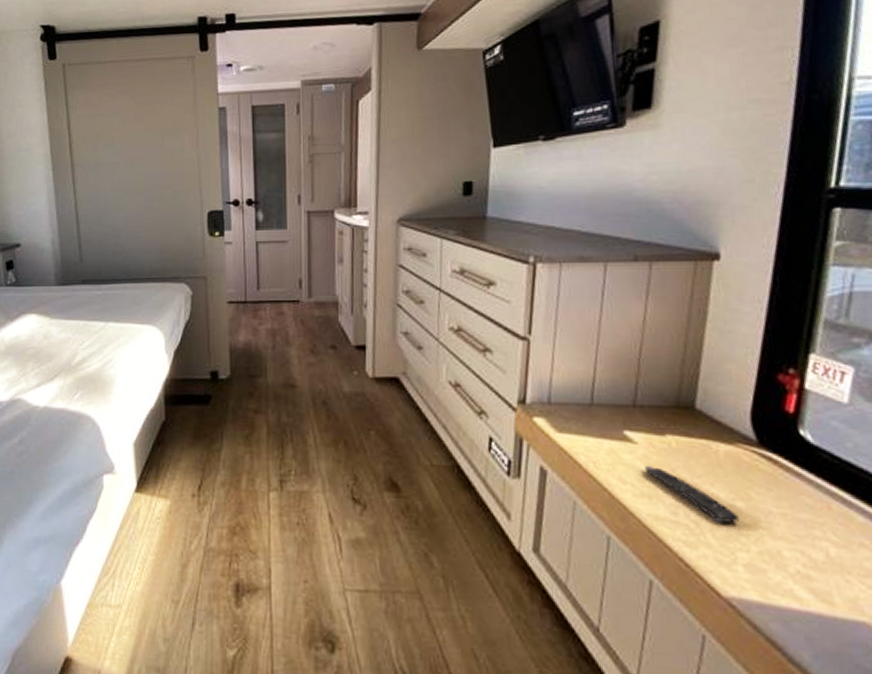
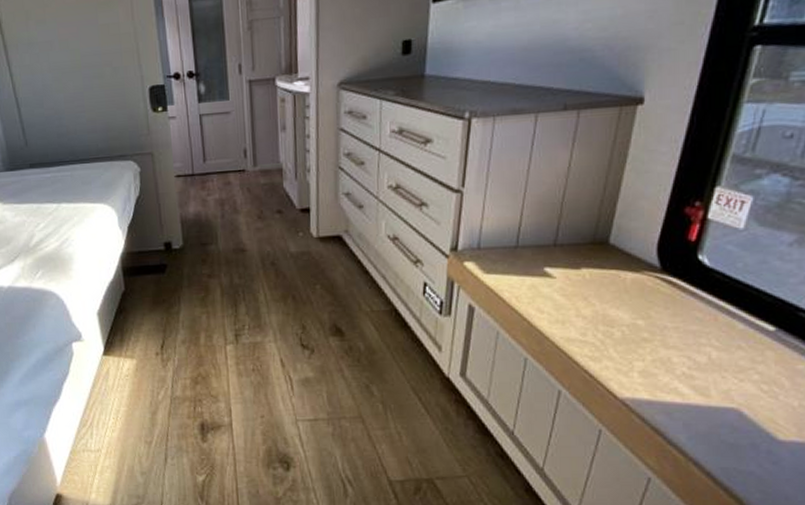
remote control: present [644,465,739,524] -> none [560,295,638,340]

